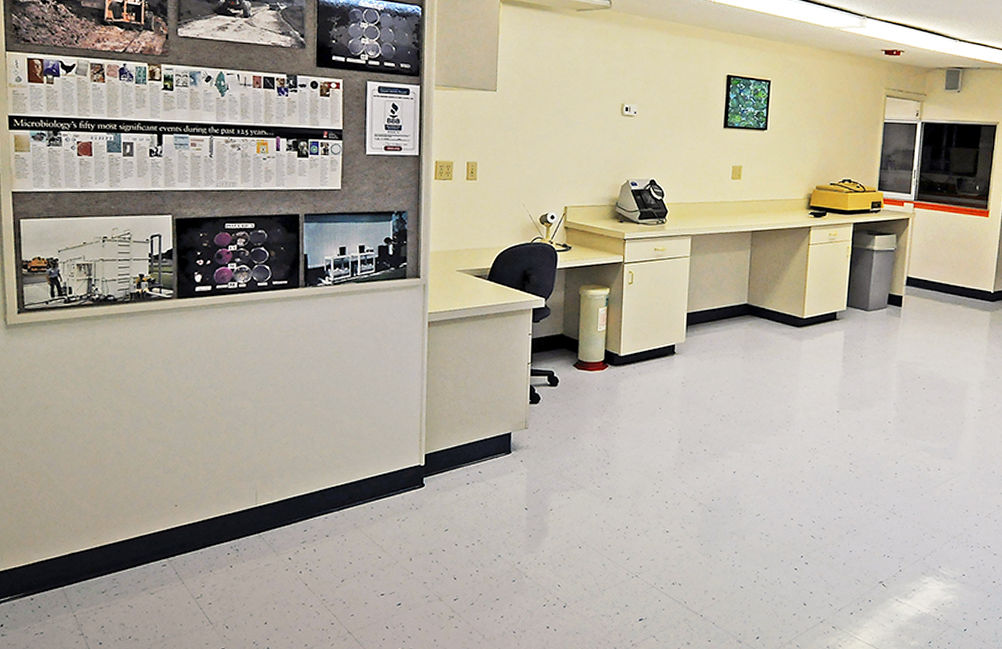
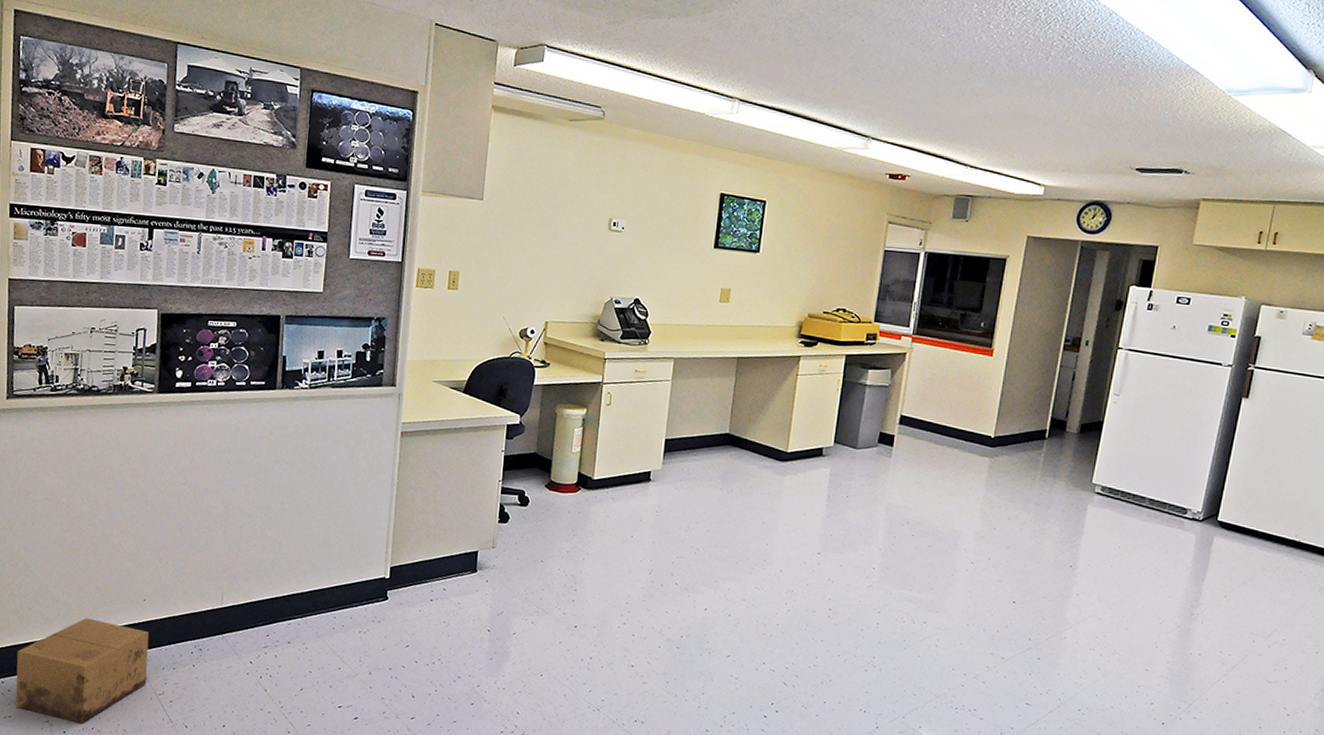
cardboard box: none [45,528,184,634] -> present [15,618,149,724]

